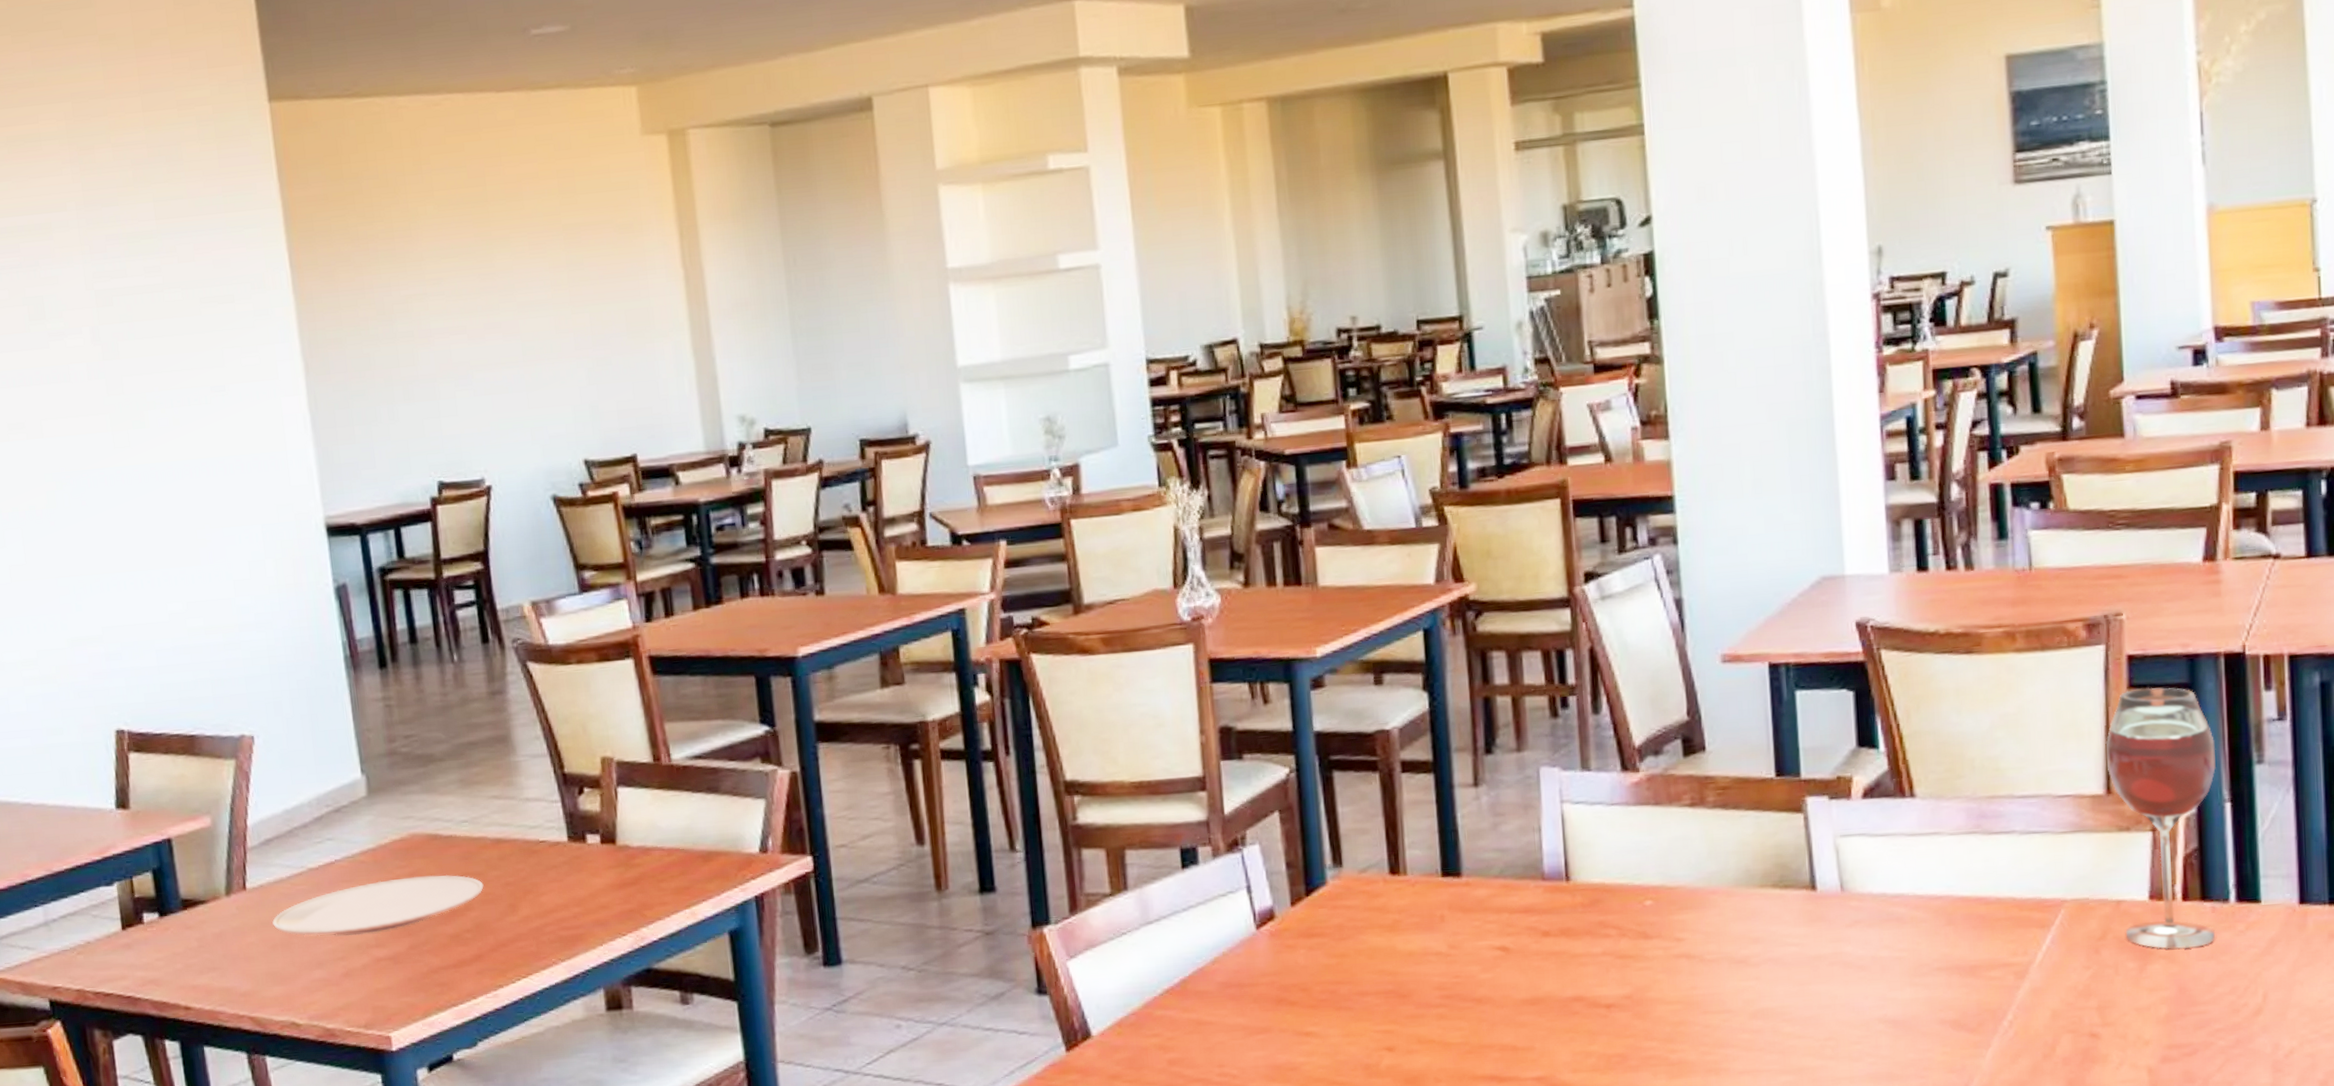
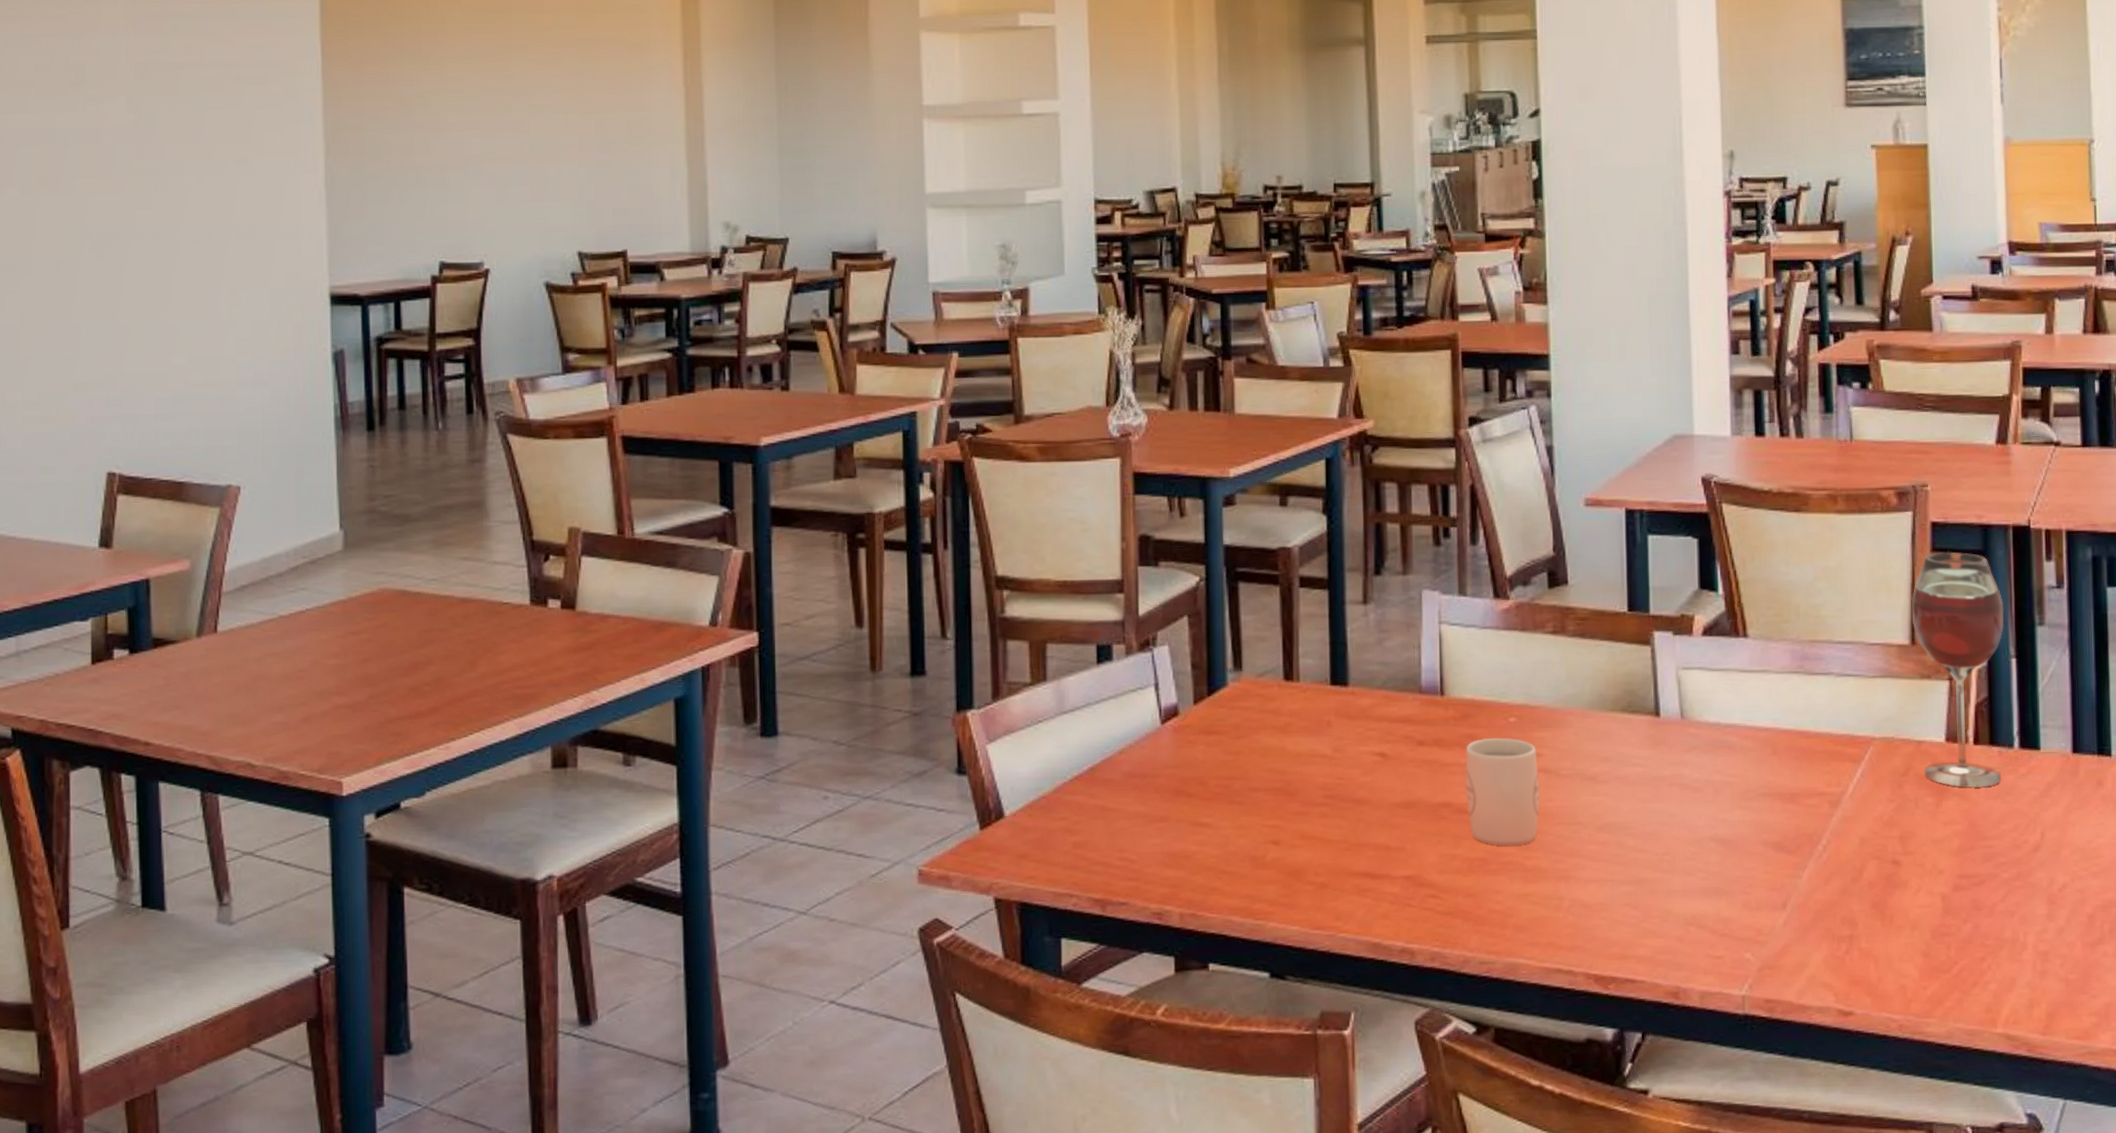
plate: present [272,874,484,936] -> none [239,629,446,682]
mug: none [1596,922,1684,1040] -> present [1464,737,1541,846]

